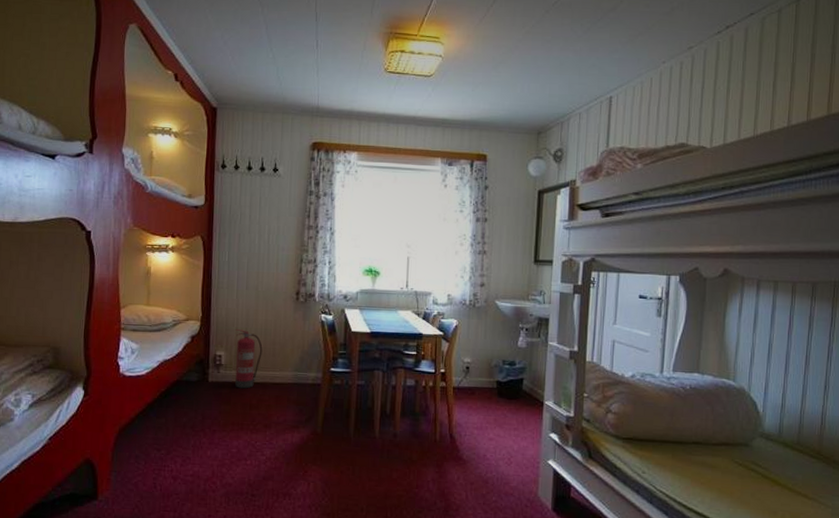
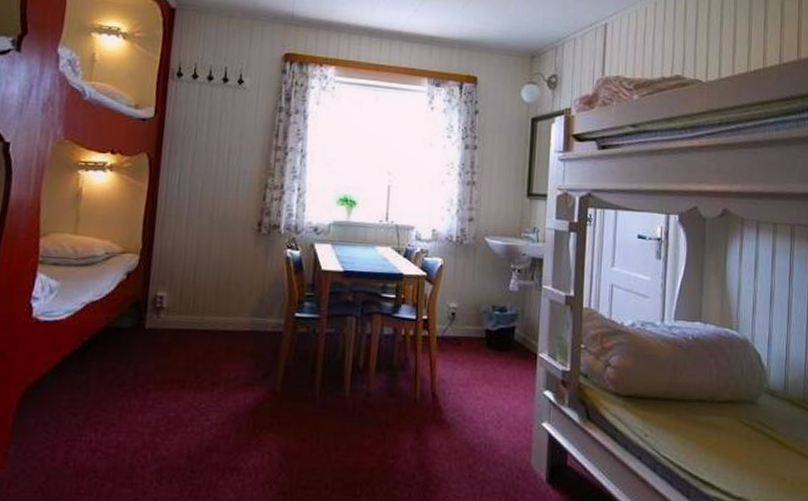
fire extinguisher: present [235,328,263,389] -> none [178,264,215,338]

